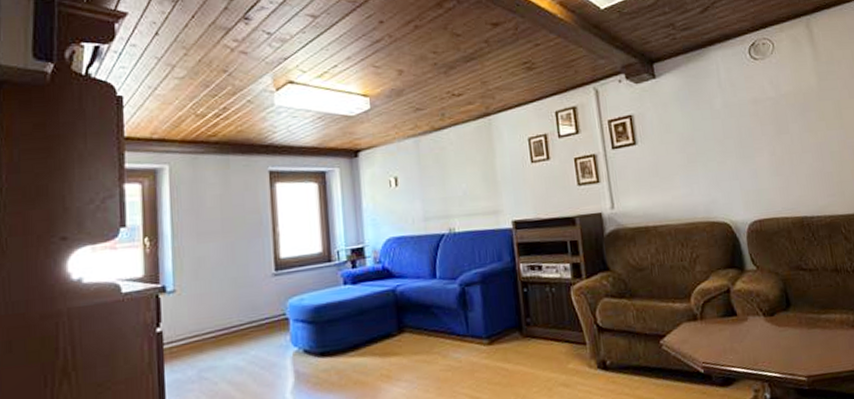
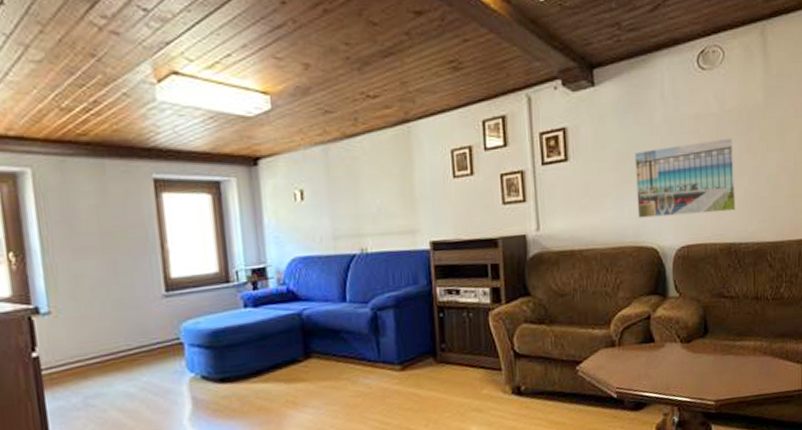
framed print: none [699,119,804,195] -> present [635,138,737,218]

